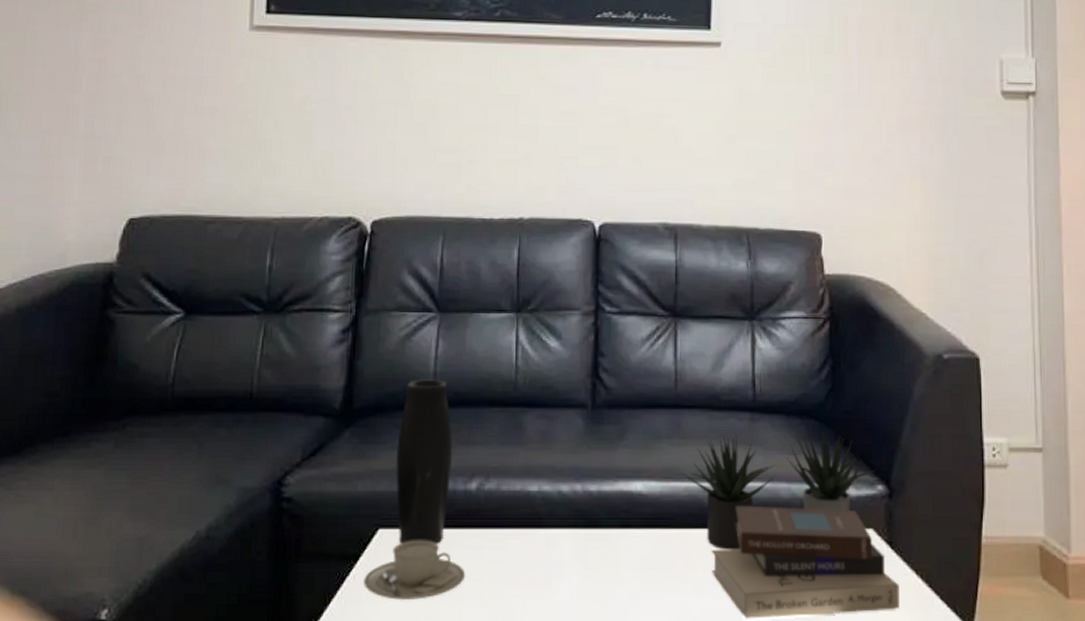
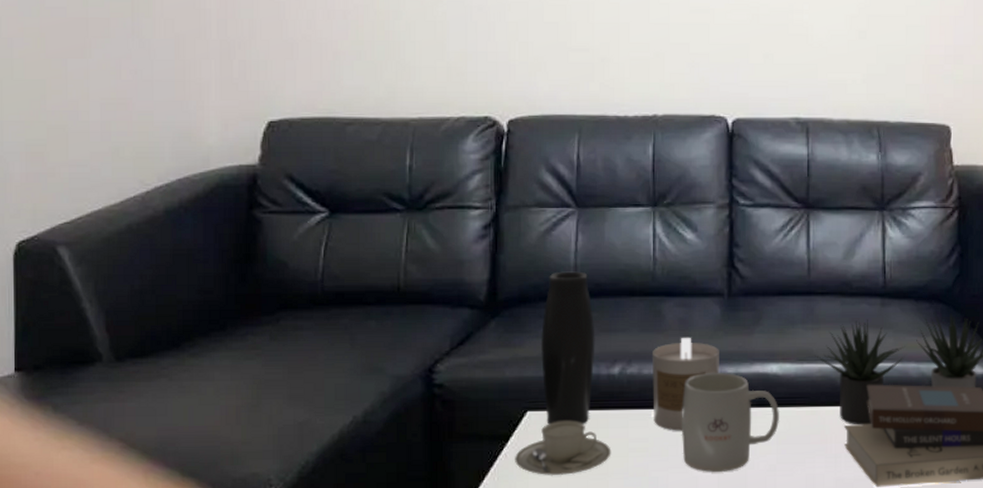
candle: none [511,452,582,553] -> present [651,338,719,431]
mug: none [540,490,643,599] -> present [682,373,779,472]

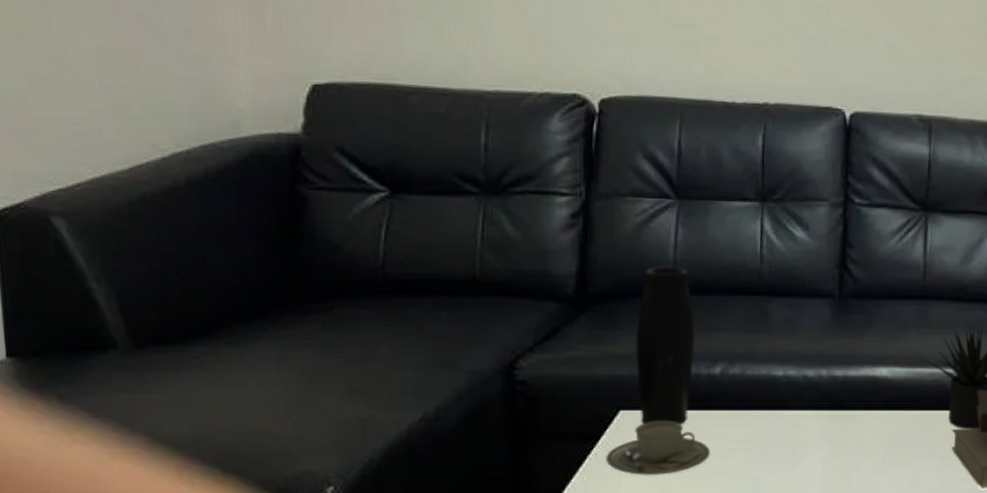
candle: present [651,338,719,431] -> none [756,339,828,432]
mug: present [682,373,779,472] -> none [785,375,887,473]

